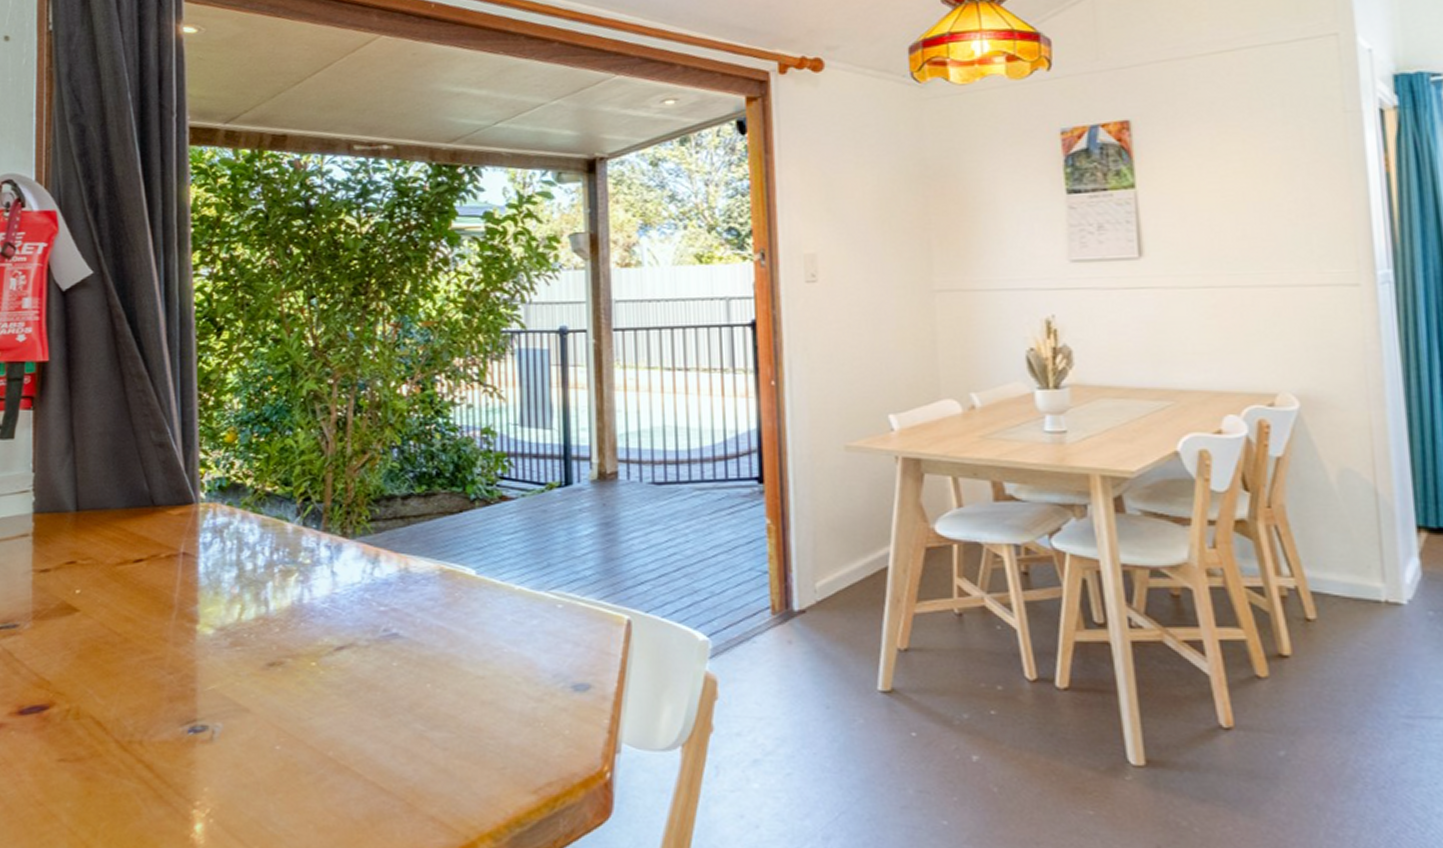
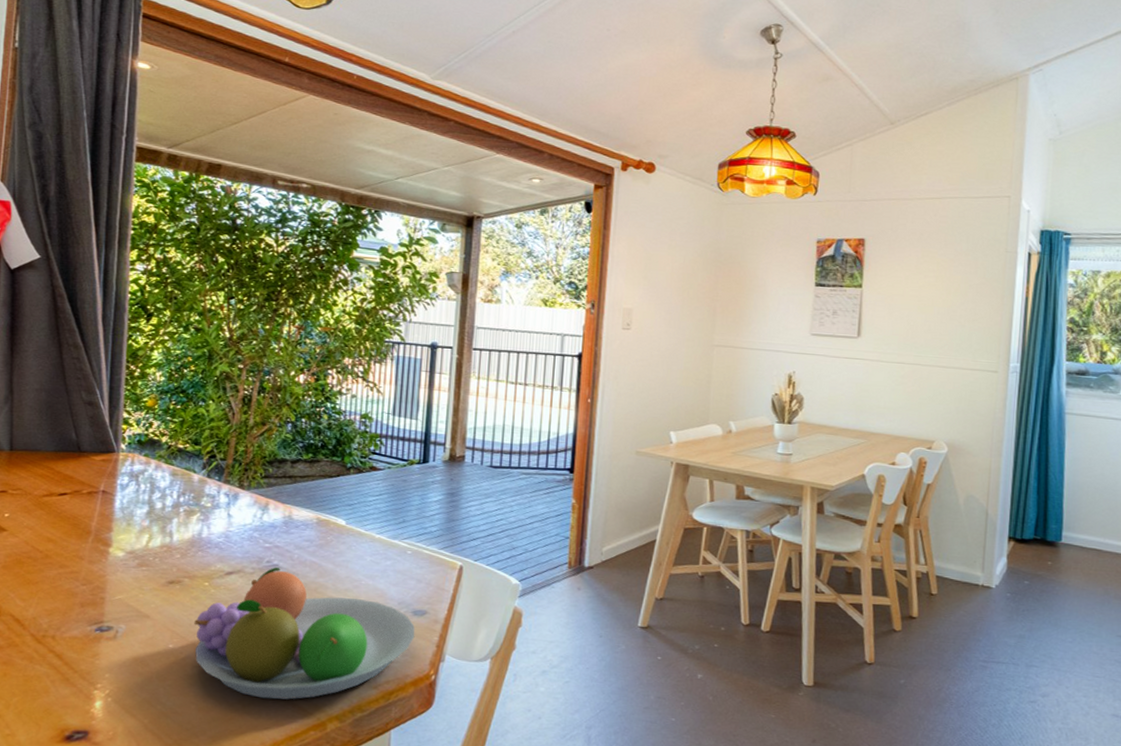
fruit bowl: none [303,637,579,814] -> present [194,567,415,700]

